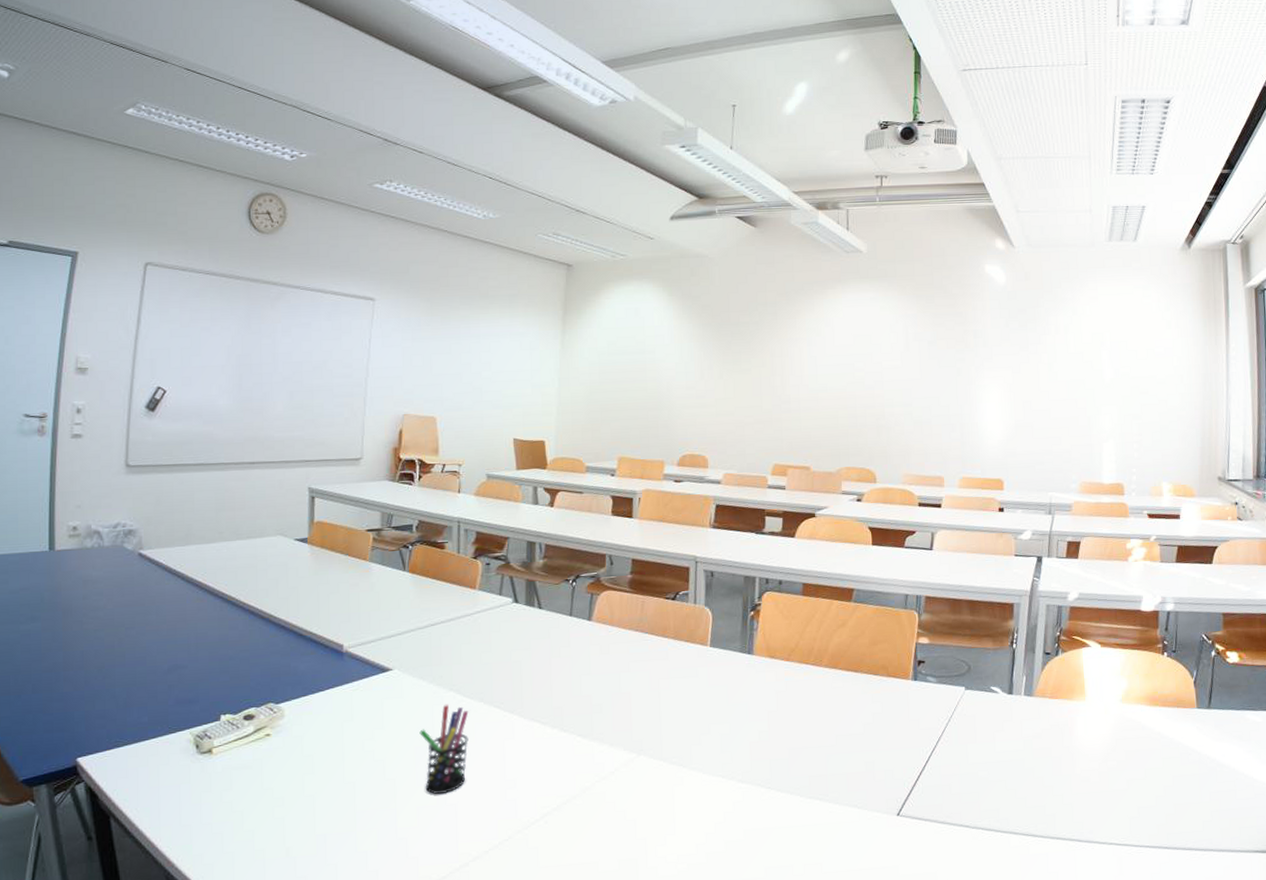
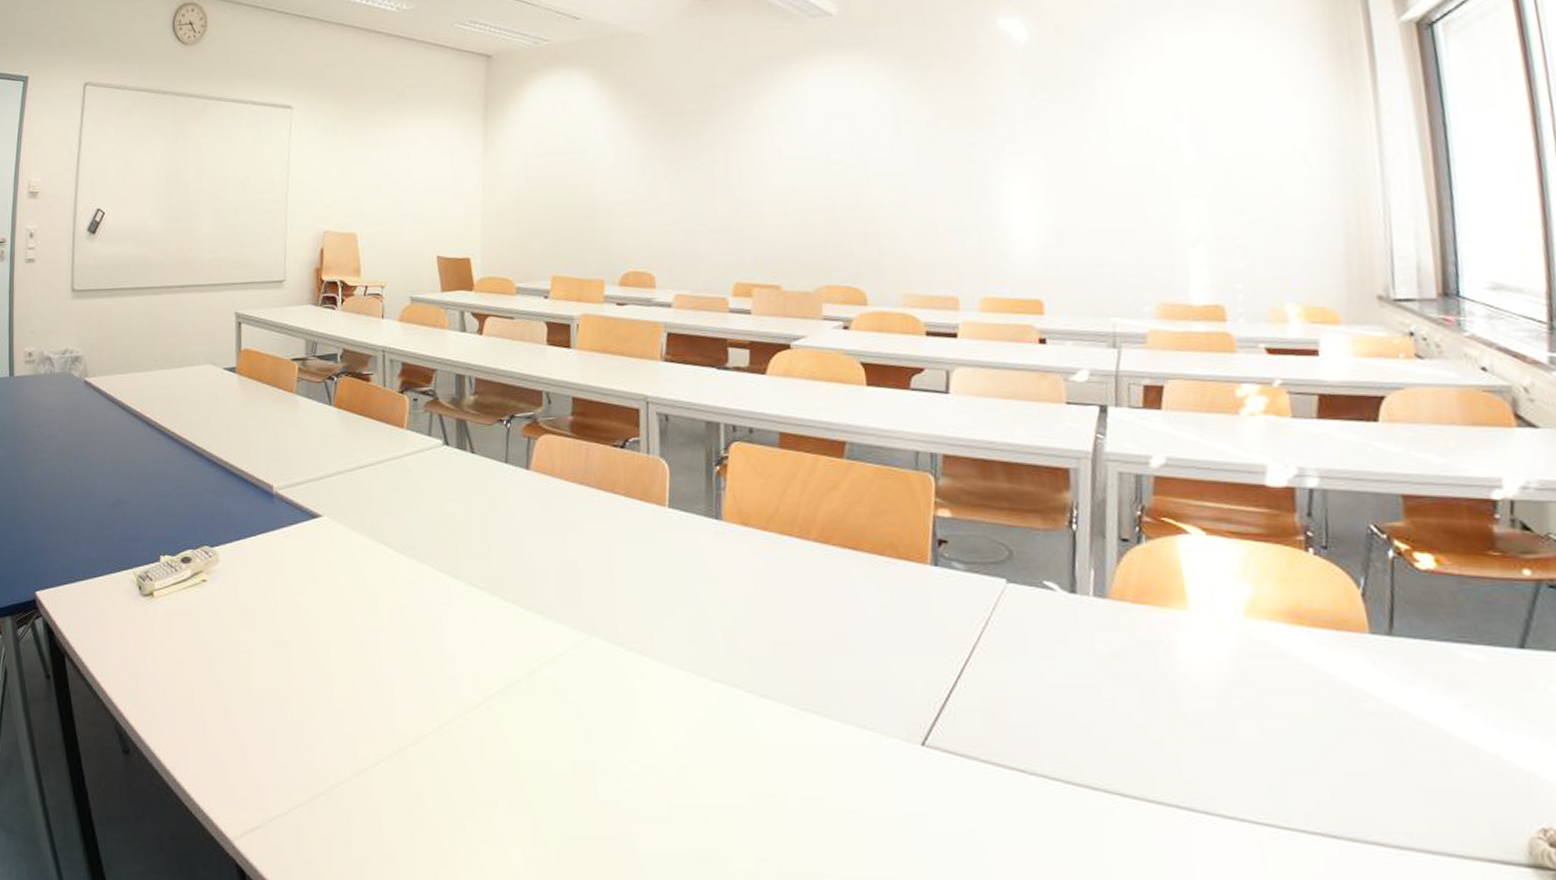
pen holder: present [419,704,469,794] -> none [351,558,402,663]

